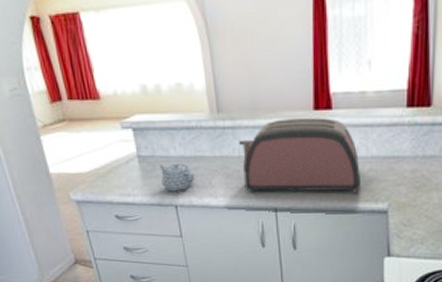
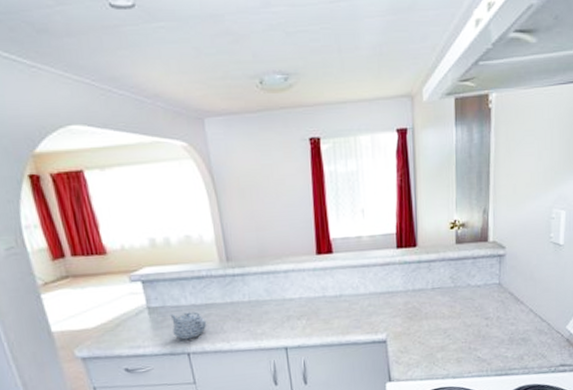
toaster: present [238,118,362,193] -> none [248,261,363,335]

